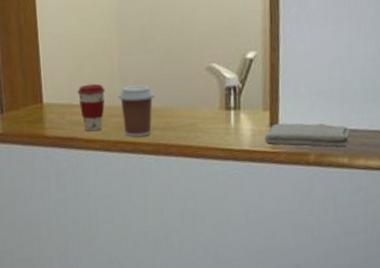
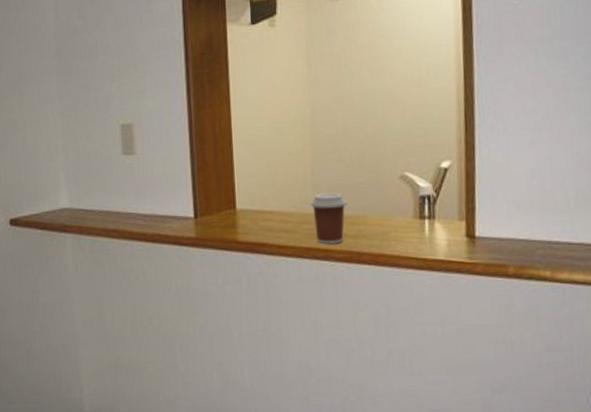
coffee cup: present [77,83,106,132] -> none [270,190,298,238]
washcloth: present [265,123,350,148] -> none [461,233,552,260]

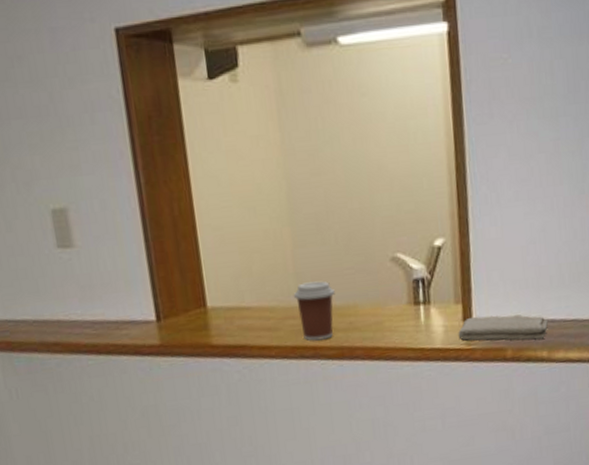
washcloth: none [461,233,552,260] -> present [458,314,548,341]

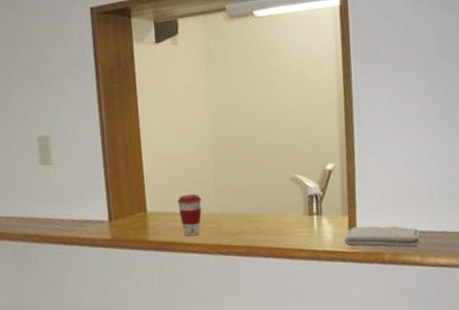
coffee cup: none [246,281,279,338] -> present [177,193,203,237]
coffee cup: present [293,281,335,341] -> none [213,194,246,241]

